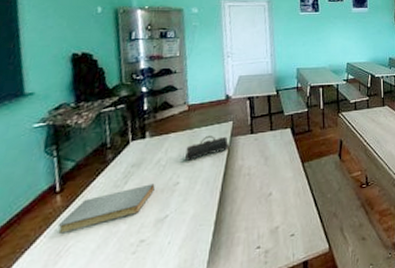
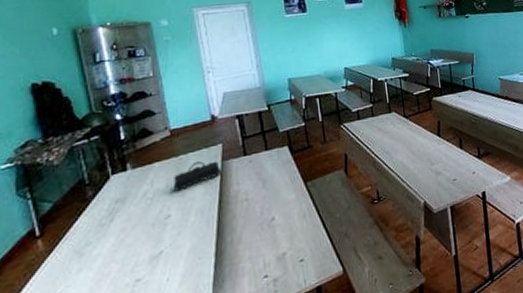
book: present [57,183,155,234] -> none [43,218,144,281]

